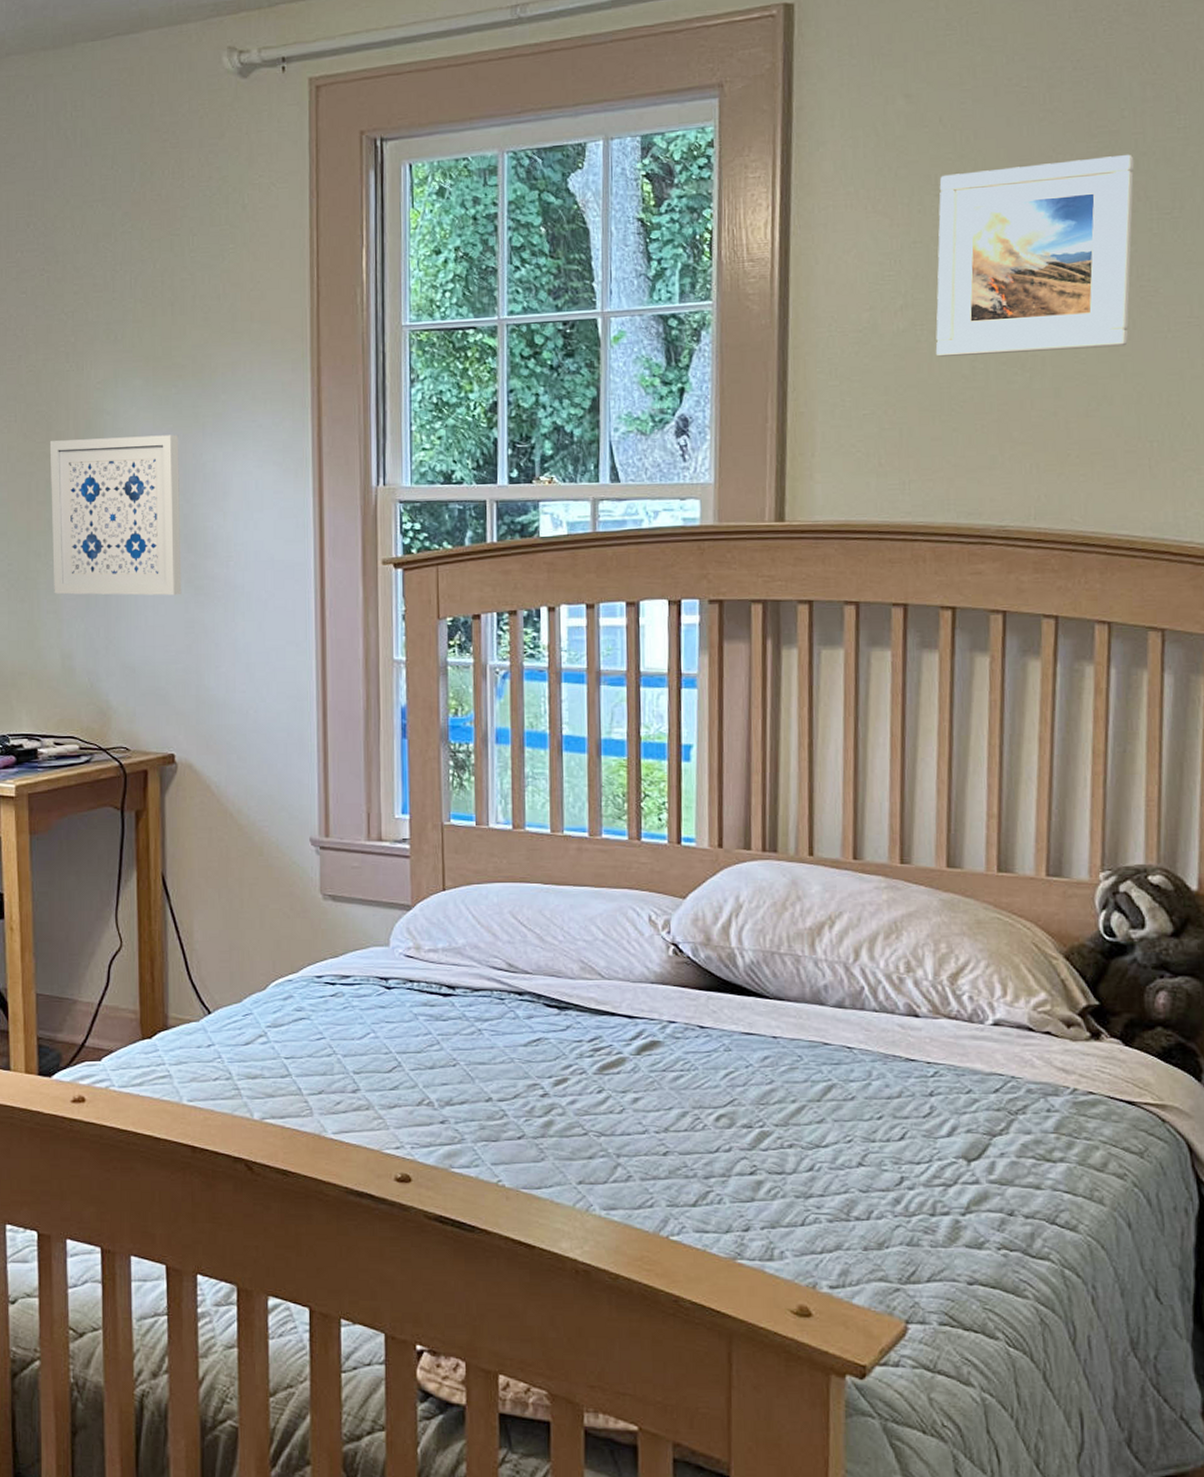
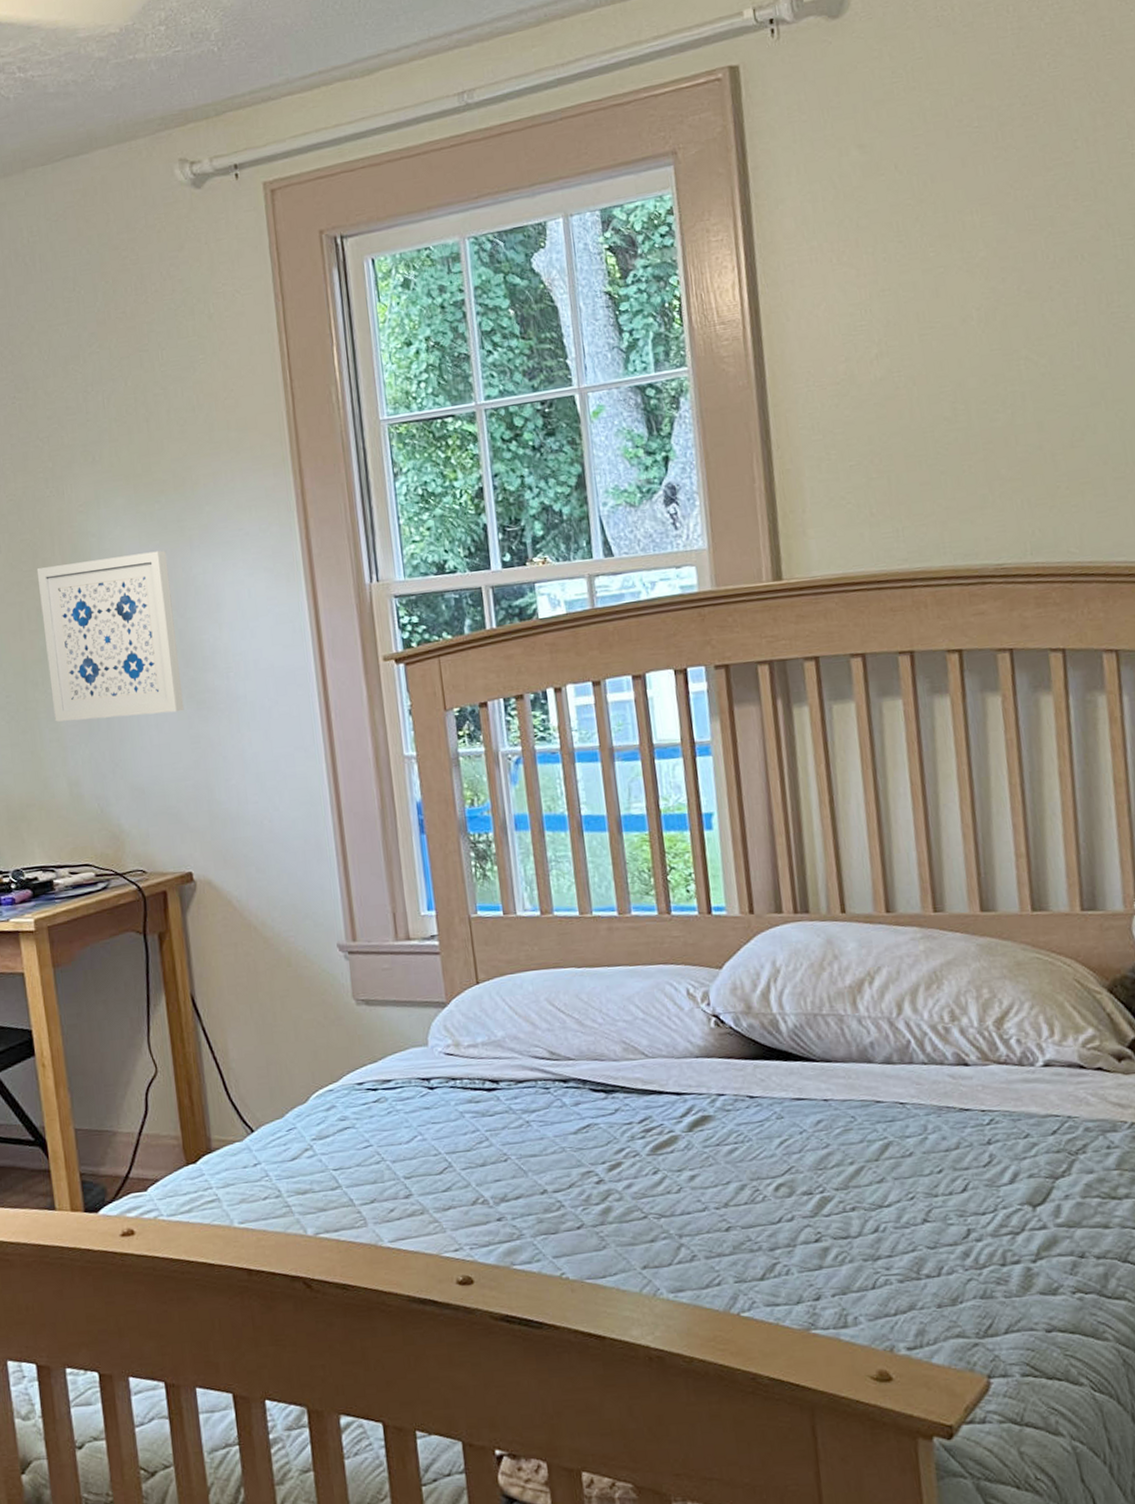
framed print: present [935,154,1134,358] -> none [901,183,1105,402]

